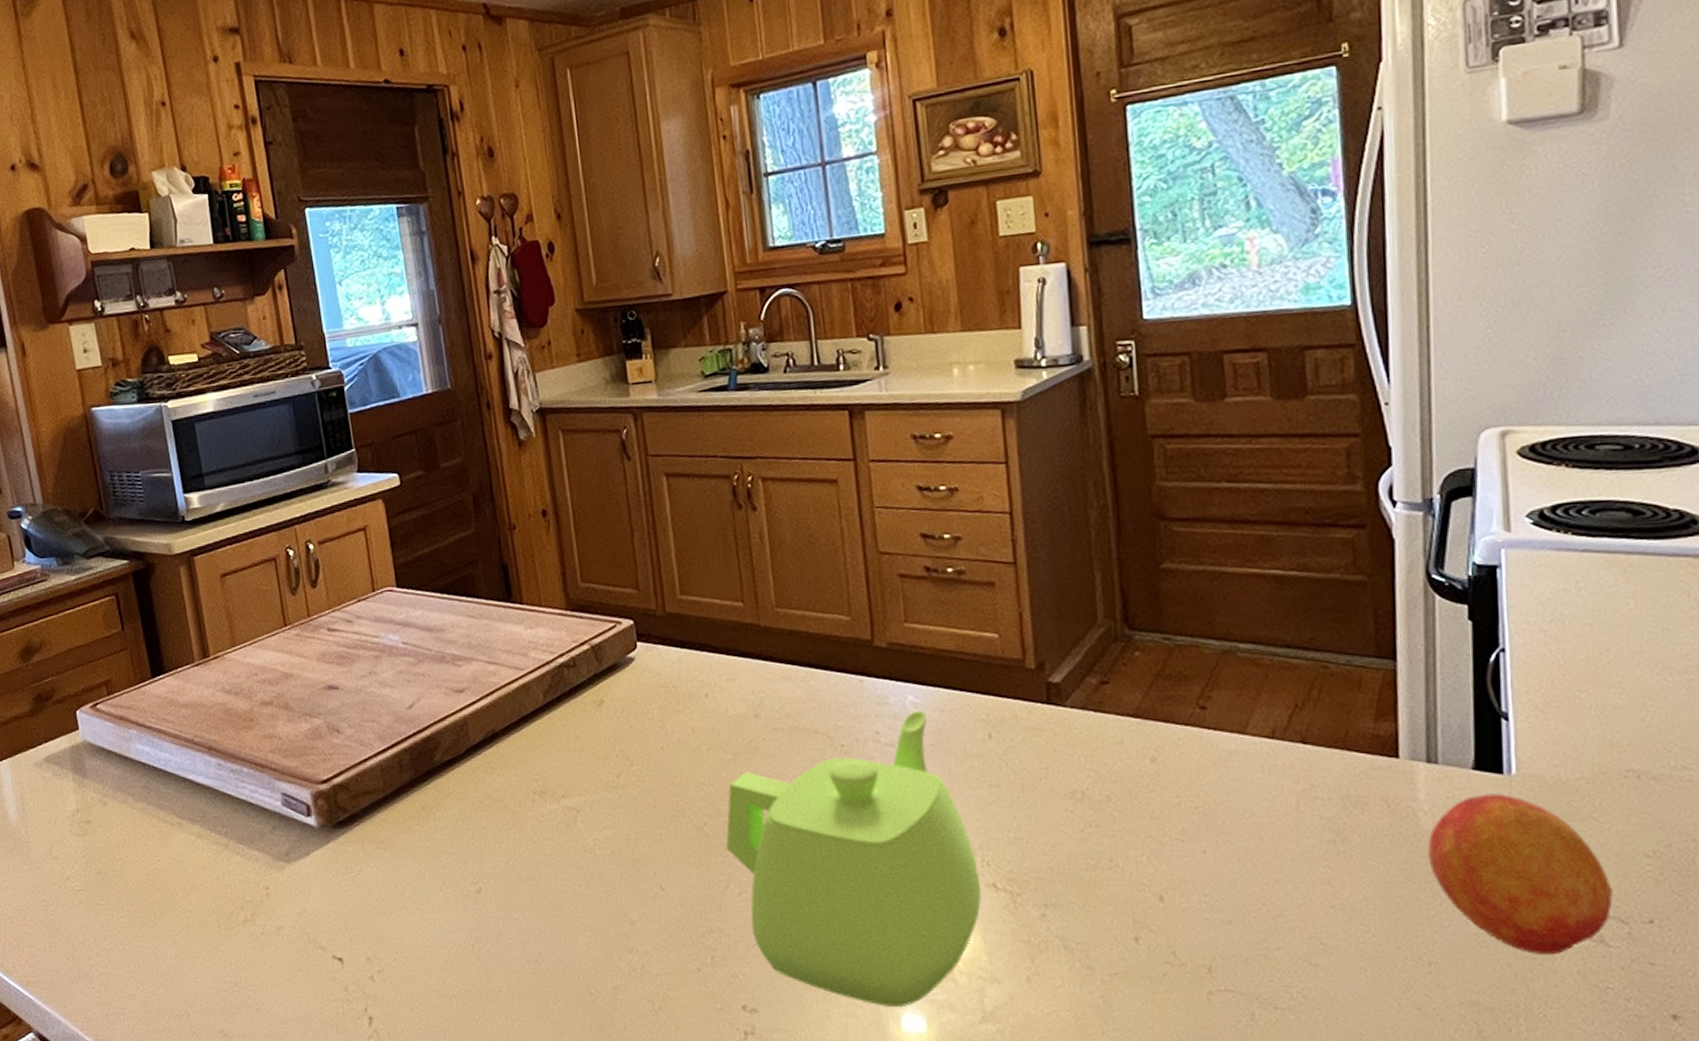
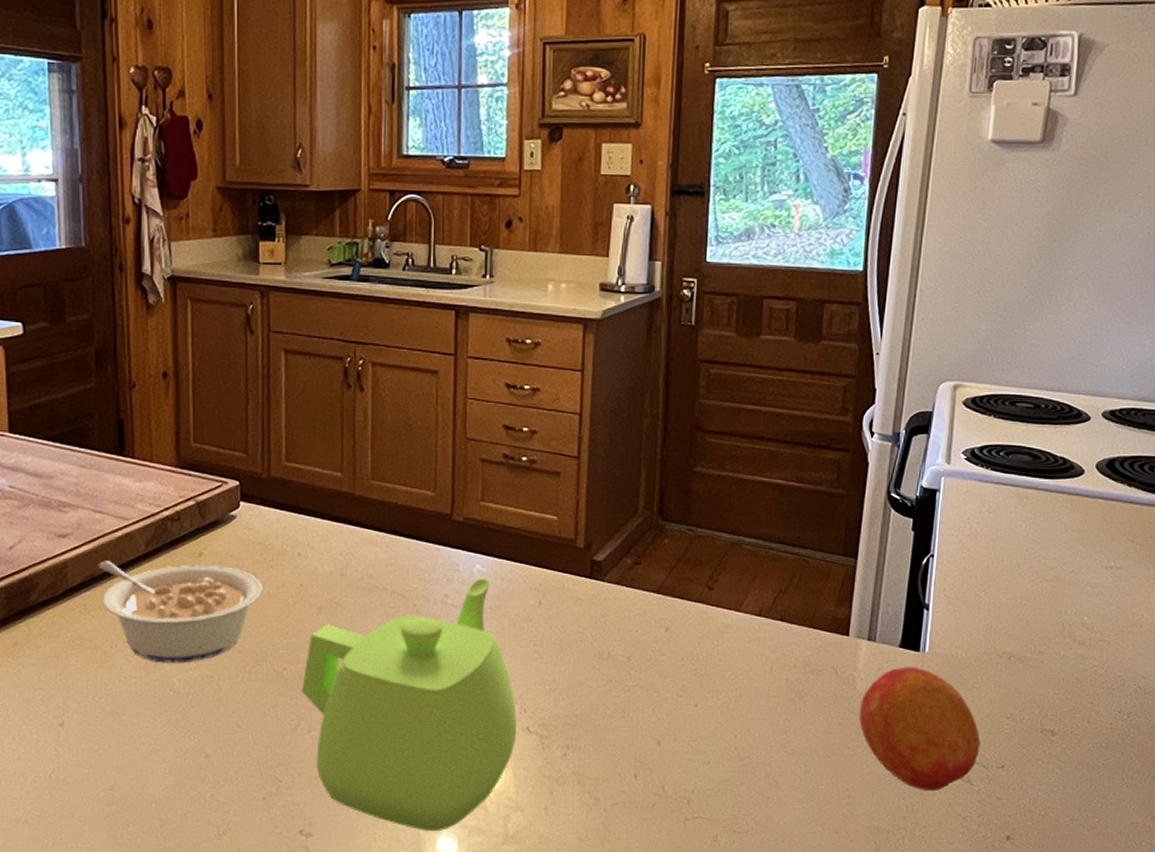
legume: none [497,712,672,822] -> present [98,561,263,664]

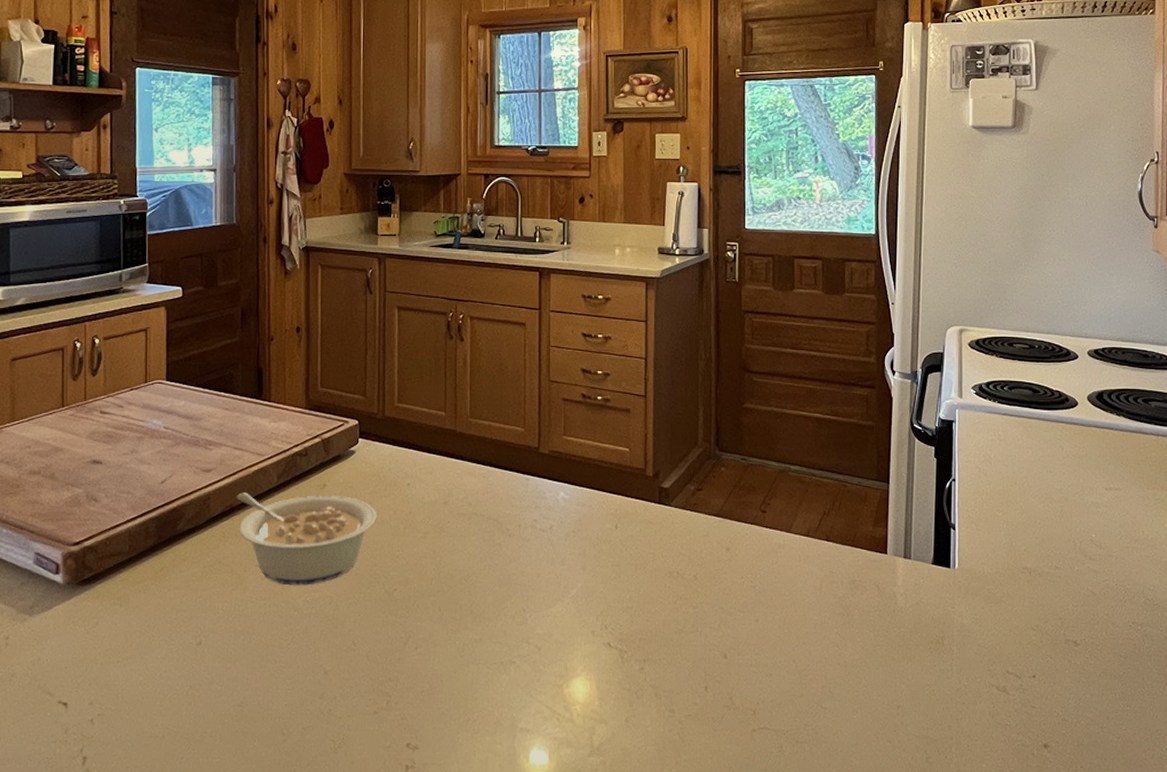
teapot: present [302,578,517,832] -> none [410,504,600,744]
fruit: present [859,667,981,792] -> none [901,582,1012,701]

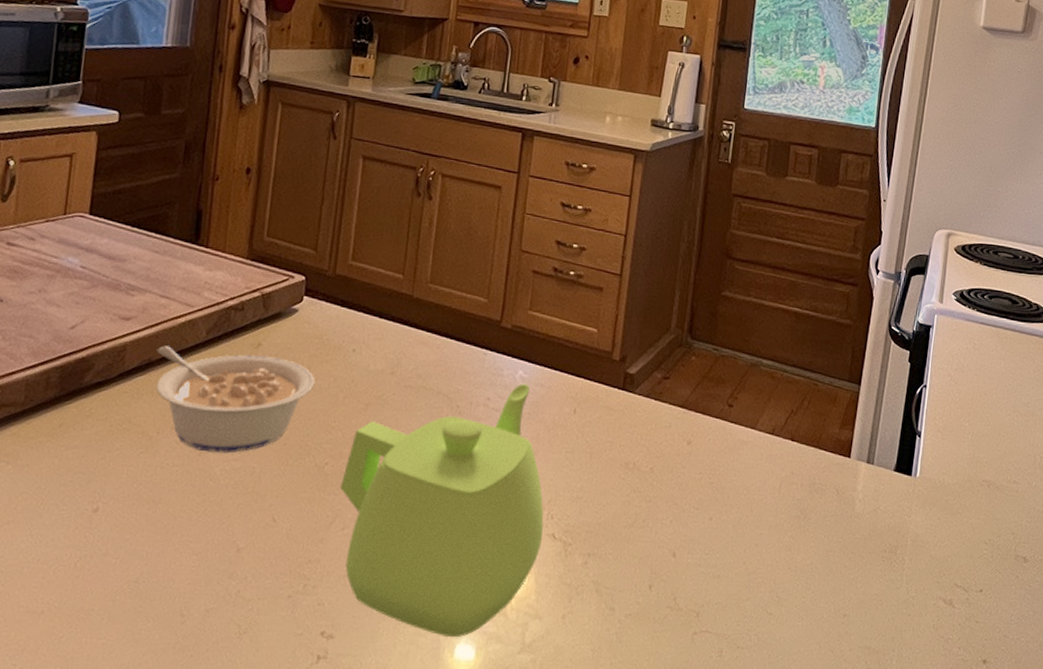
teapot: none [410,504,600,744] -> present [340,383,544,638]

